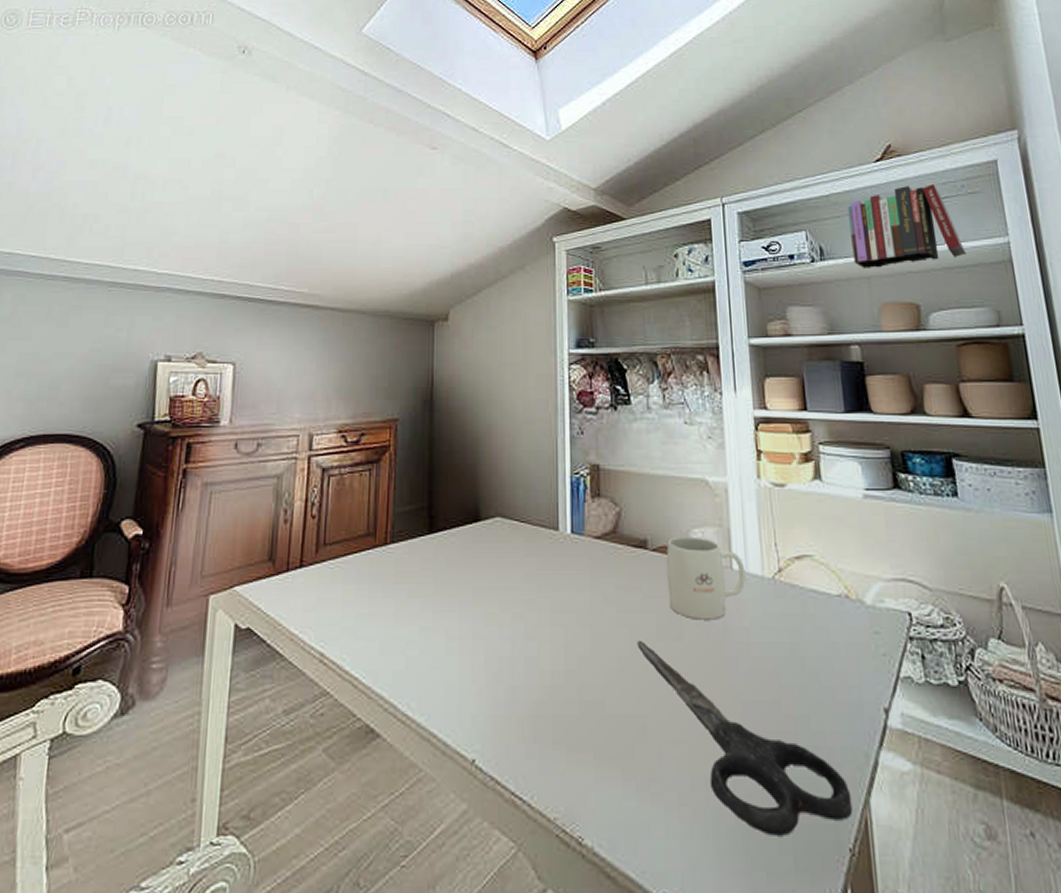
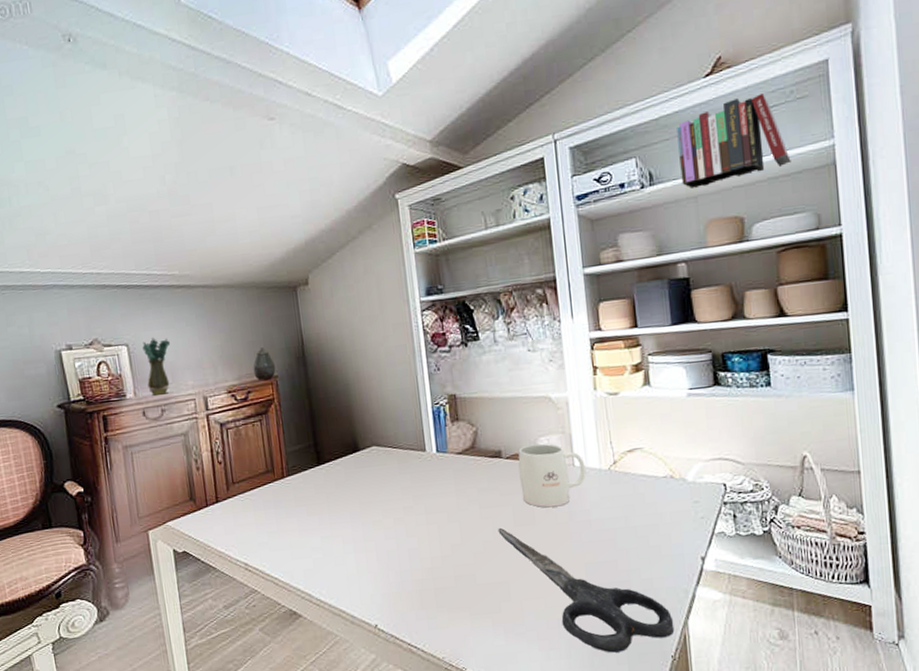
vase: none [247,359,284,427] -> present [142,338,171,396]
decorative jar: none [371,384,398,424] -> present [253,347,276,382]

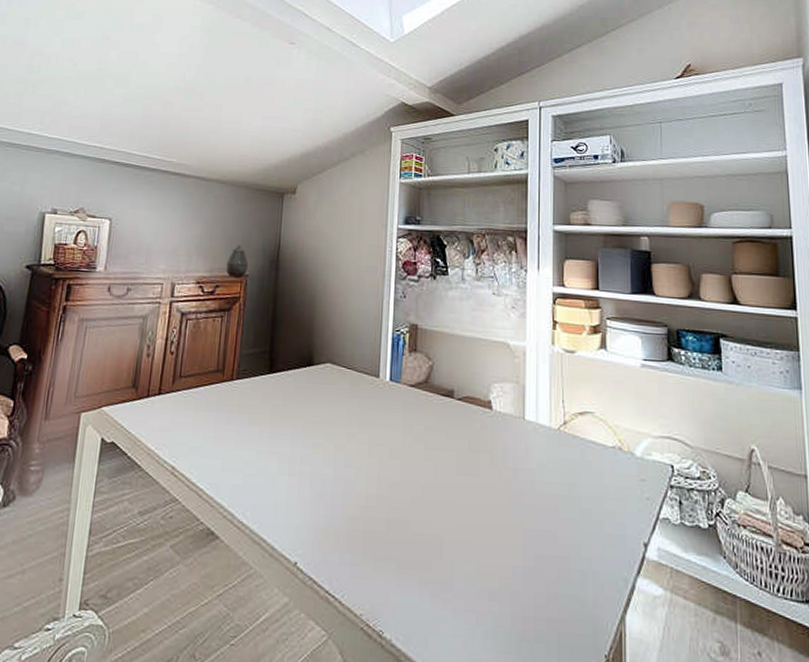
vase: present [142,338,171,396] -> none [120,217,153,275]
scissors: present [498,527,675,653] -> none [439,473,611,641]
mug: present [518,443,586,508] -> none [468,389,536,461]
books: present [677,94,791,188] -> none [648,101,748,172]

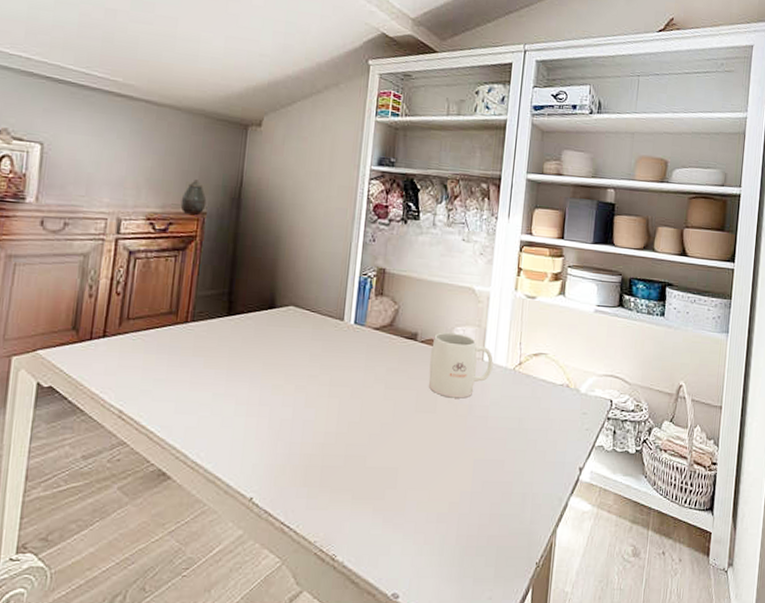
mug: none [468,389,536,461] -> present [428,332,494,399]

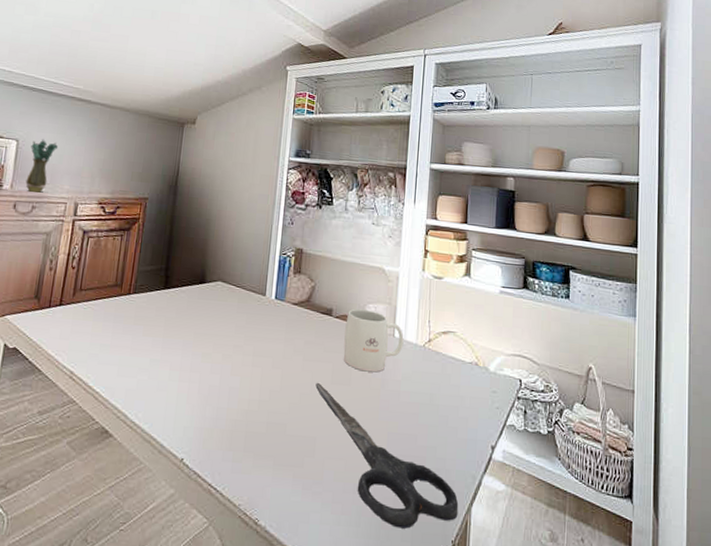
vase: none [54,142,94,208] -> present [25,139,59,194]
decorative jar: present [180,179,207,216] -> none [127,169,149,201]
scissors: none [398,411,545,554] -> present [316,382,459,529]

